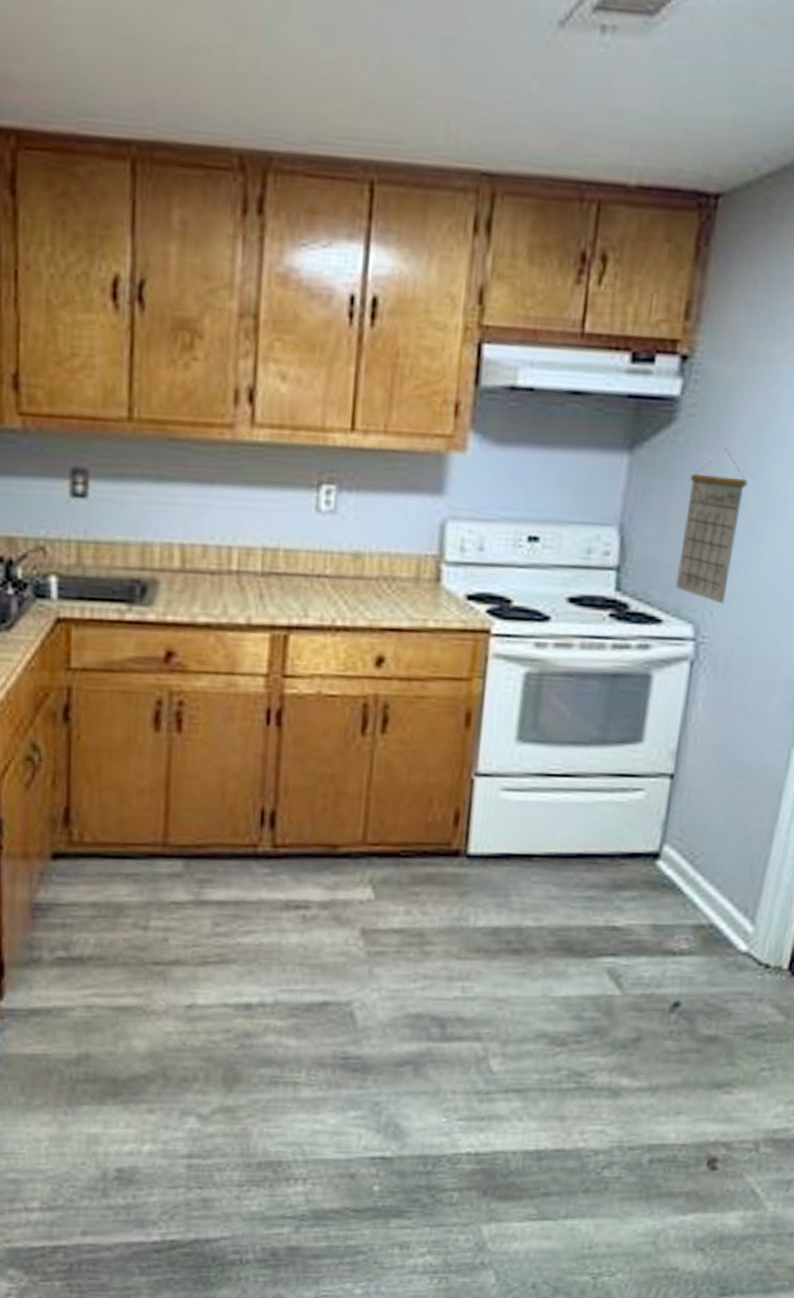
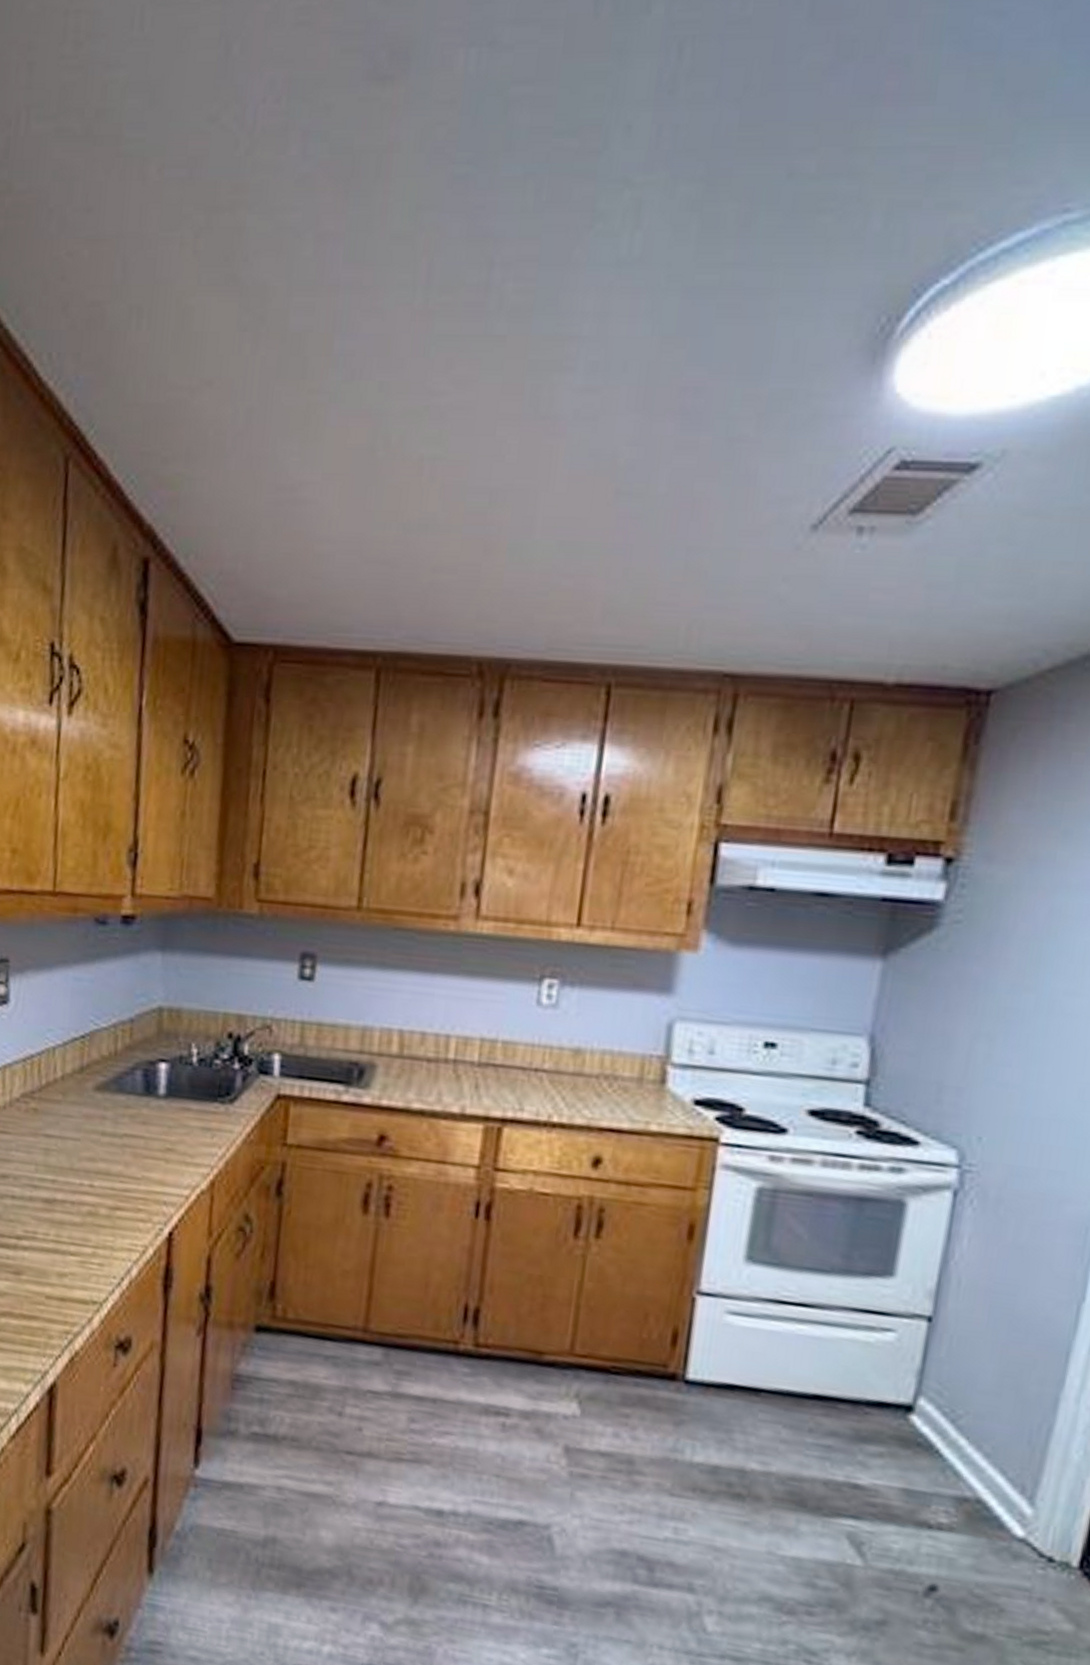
calendar: present [675,448,748,604] -> none [935,958,1026,1130]

